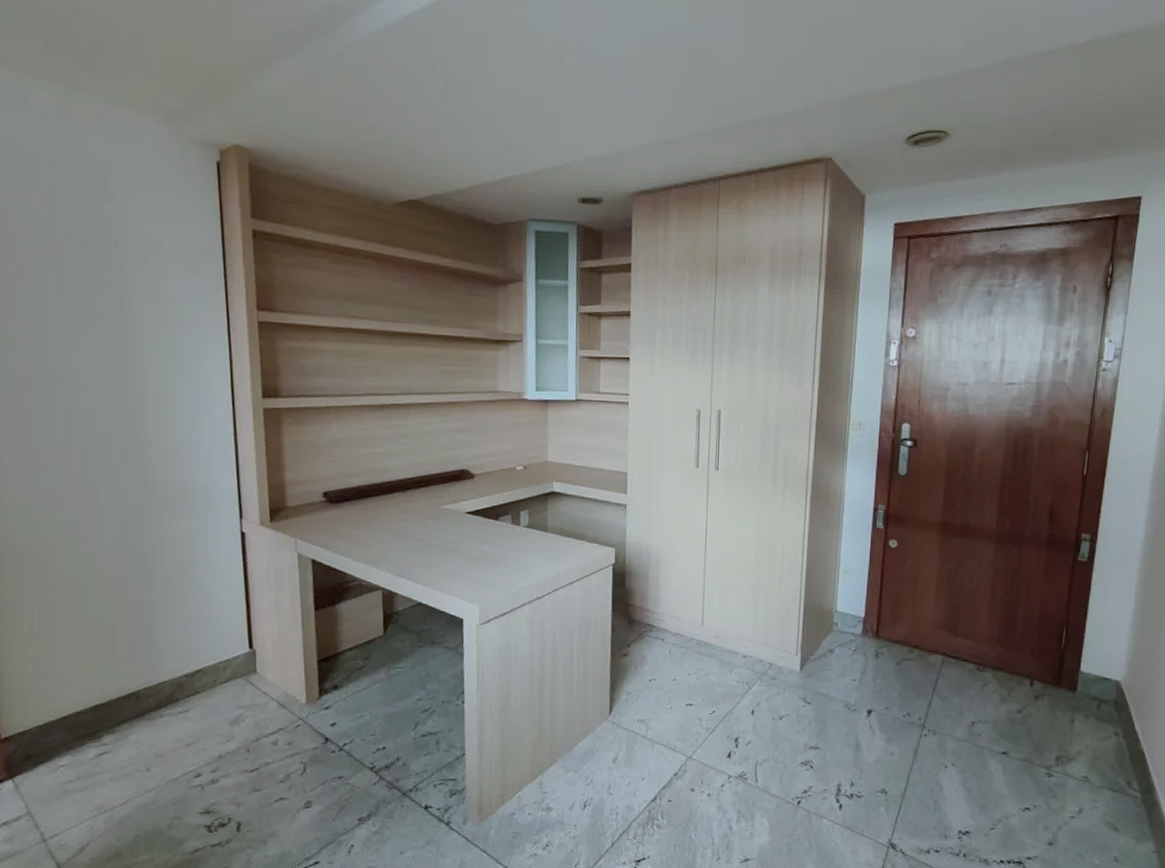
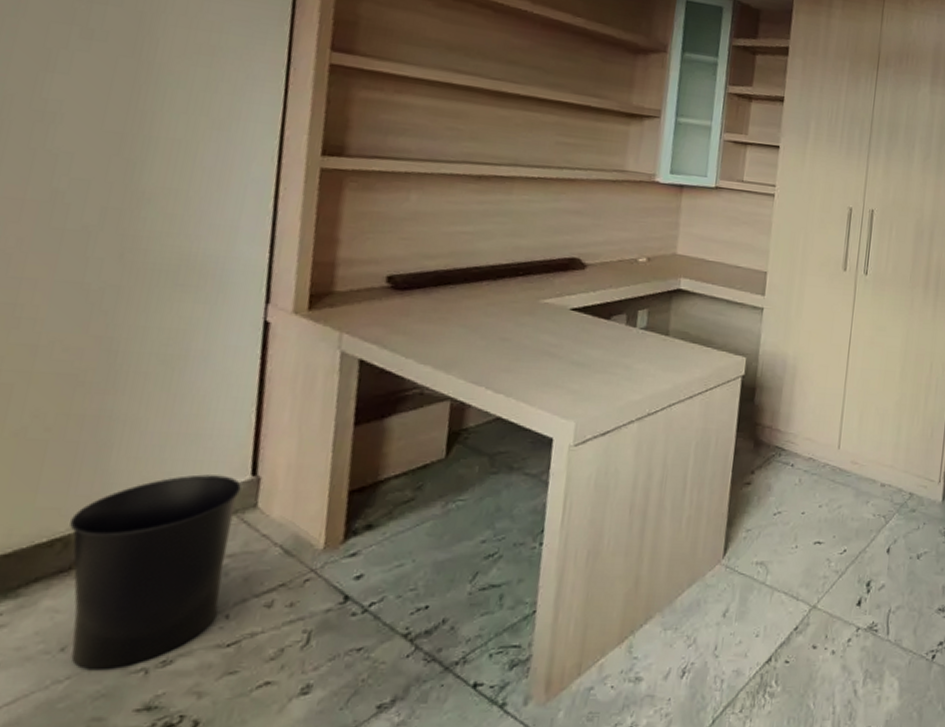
waste bin: none [138,648,244,784] -> present [69,474,242,669]

